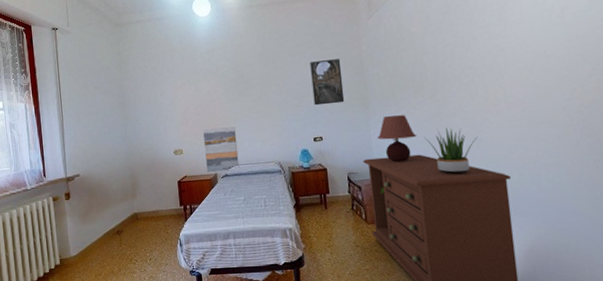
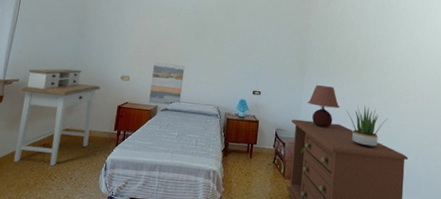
desk: none [84,153,158,252] -> present [14,68,101,166]
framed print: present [310,59,345,106] -> none [259,23,290,65]

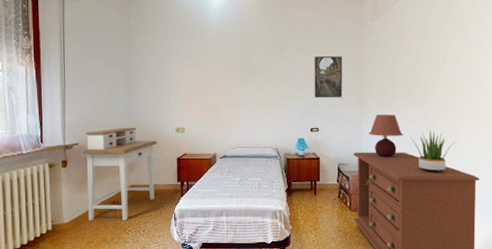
wall art: present [149,62,185,105] -> none [207,110,238,152]
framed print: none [259,23,290,65] -> present [314,56,343,98]

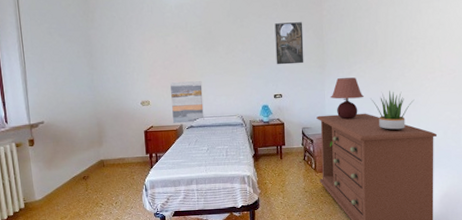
desk: present [83,127,158,220] -> none [49,103,124,196]
wall art: none [207,110,238,152] -> present [170,81,204,123]

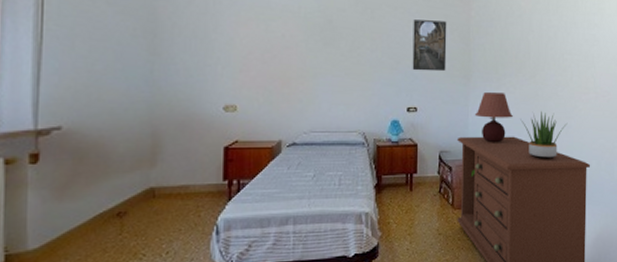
wall art: present [170,81,204,123] -> none [268,82,314,138]

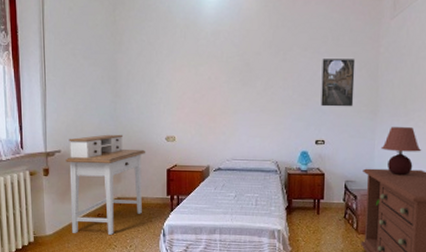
desk: none [69,103,196,243] -> present [65,134,146,235]

